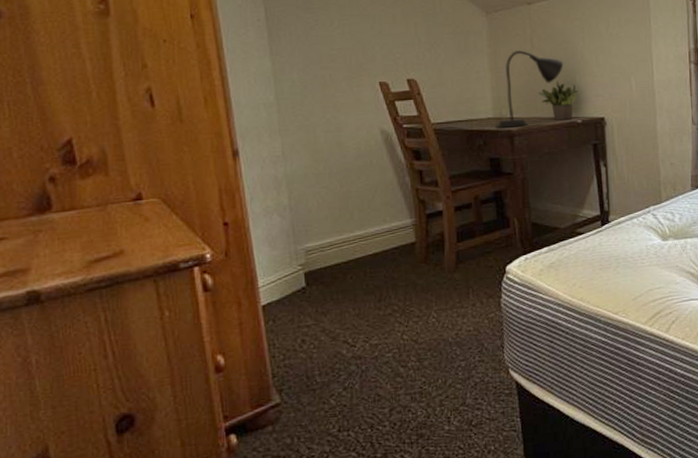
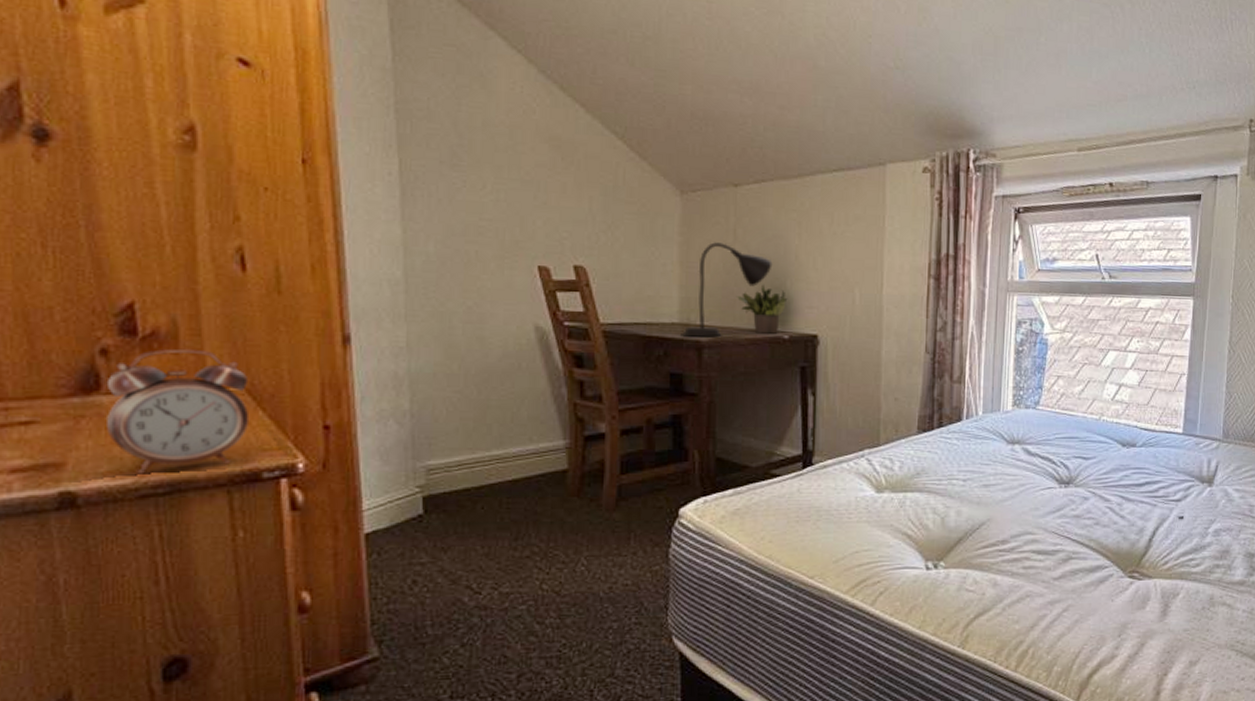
alarm clock: none [56,171,167,273] -> present [106,348,250,474]

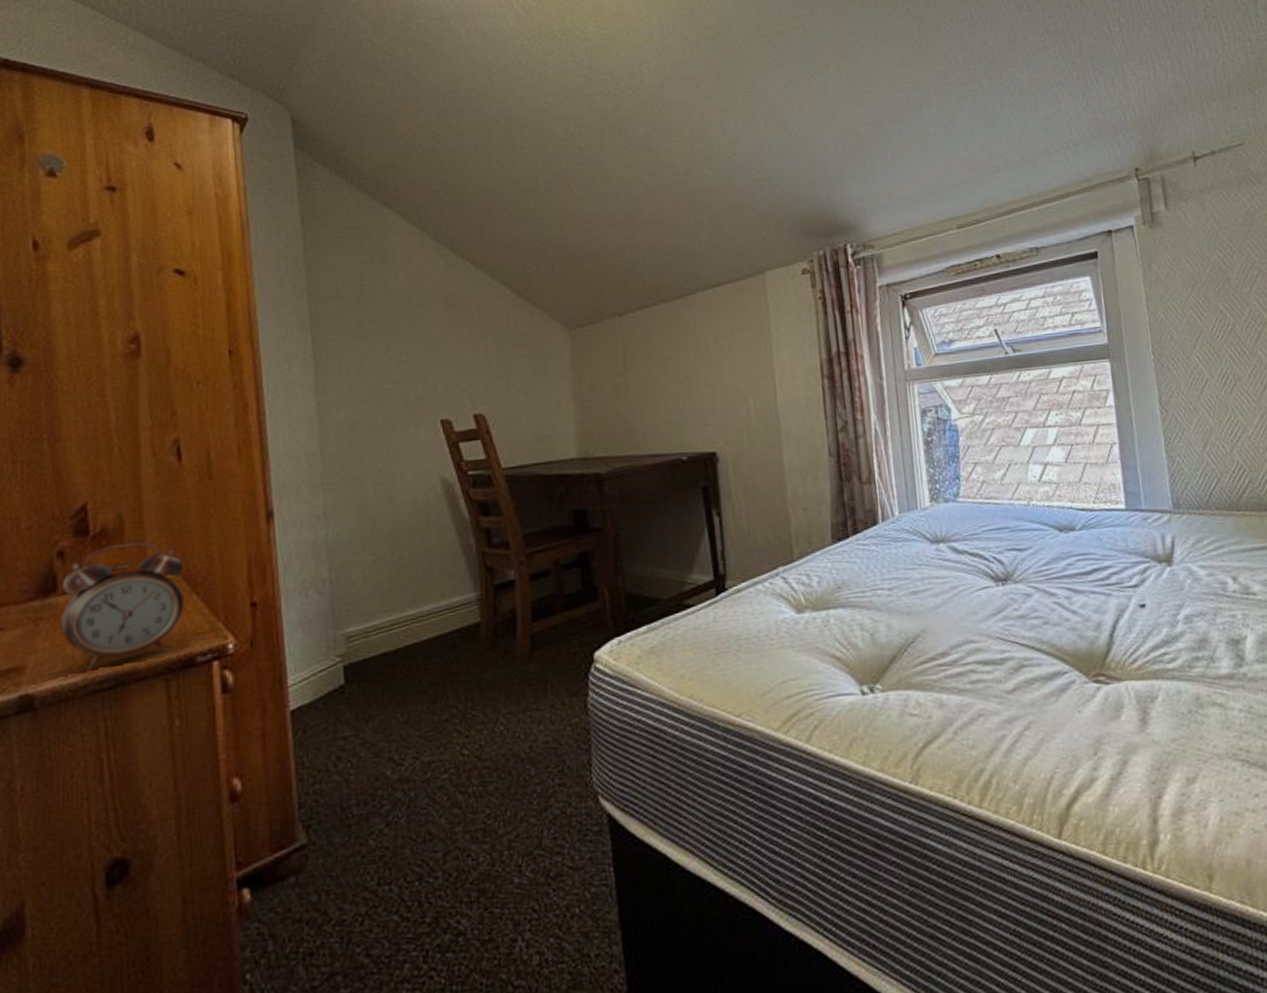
desk lamp: present [681,242,773,338] -> none [580,372,664,471]
potted plant: present [735,284,788,335] -> none [630,408,682,460]

